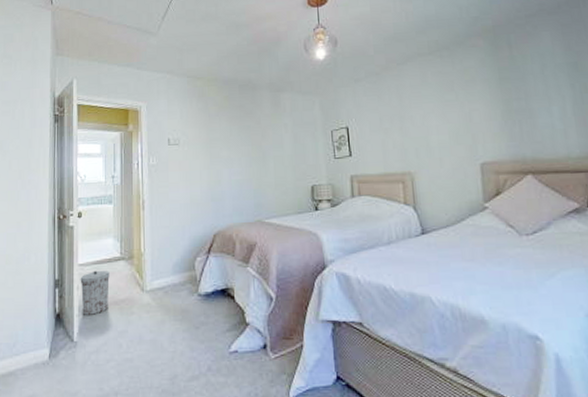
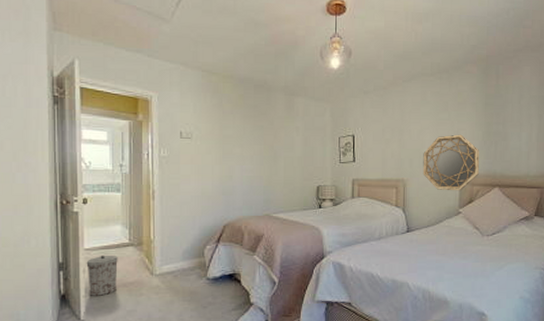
home mirror: none [430,115,505,182] -> present [423,134,480,191]

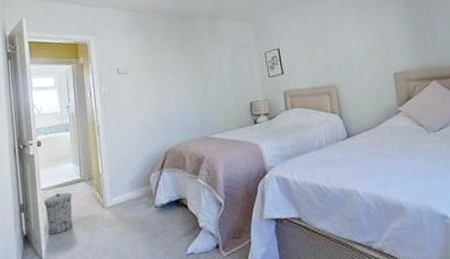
home mirror: present [423,134,480,191] -> none [351,32,413,91]

